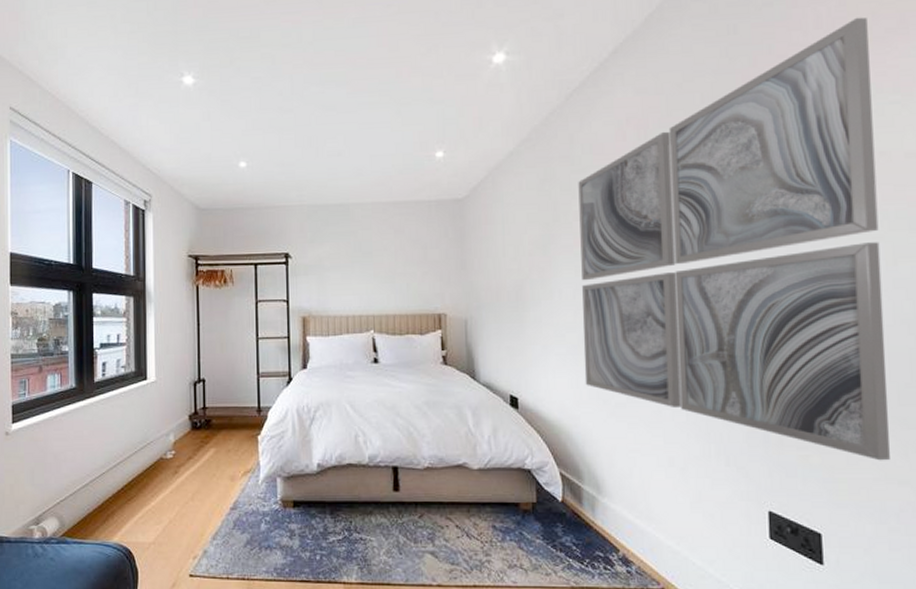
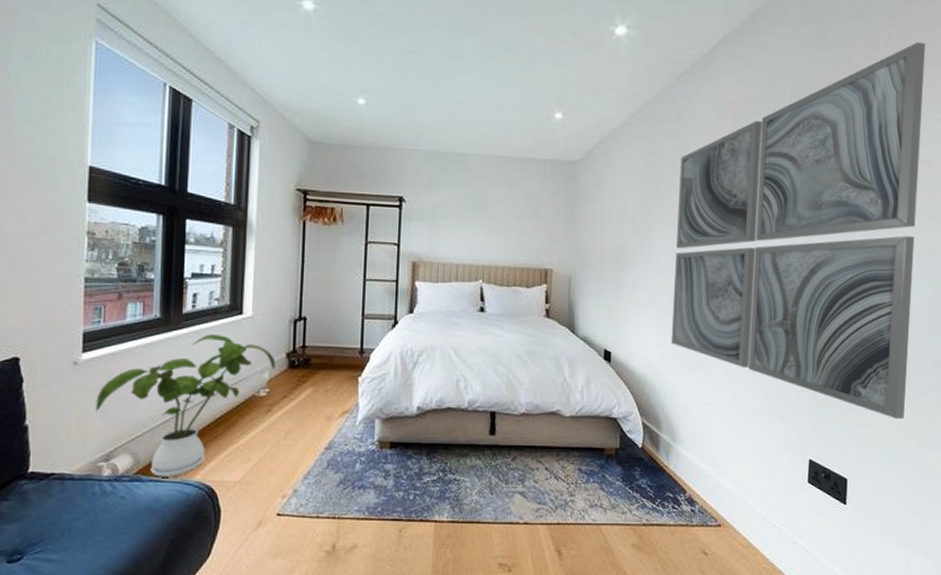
house plant: none [25,401,180,539] -> present [96,334,276,477]

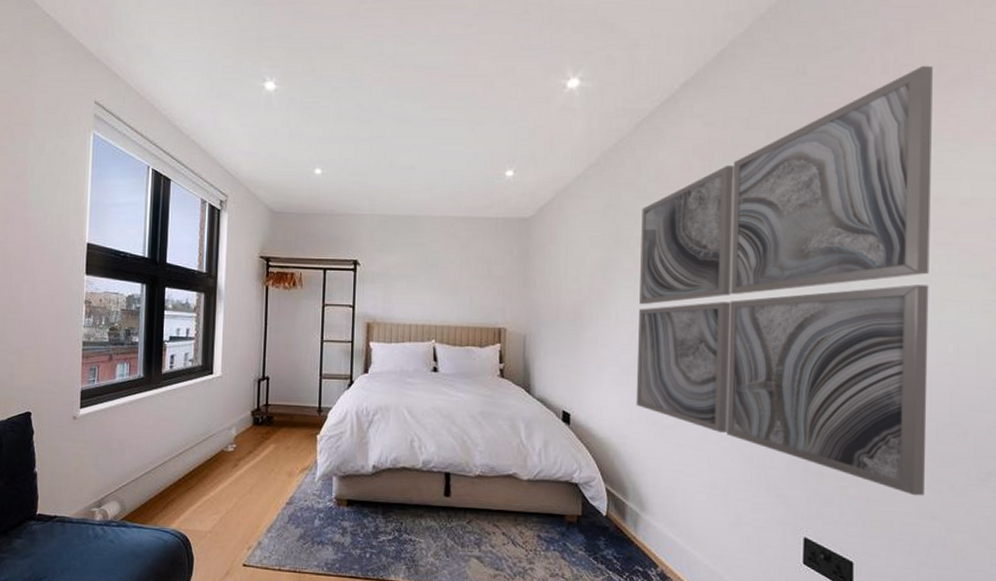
house plant: present [96,334,276,477] -> none [90,393,242,525]

